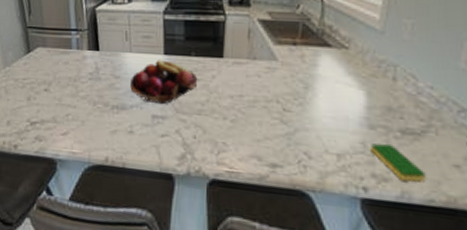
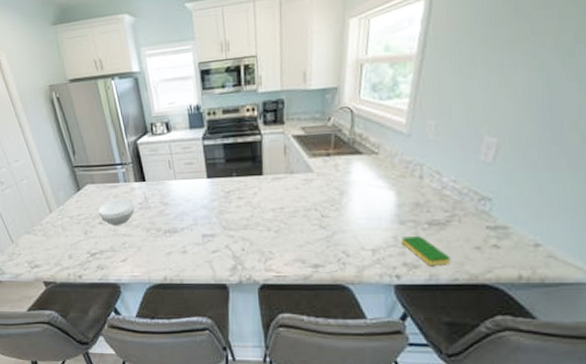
bowl: none [45,66,85,94] -> present [98,198,135,225]
fruit basket: present [130,59,198,105] -> none [178,182,242,224]

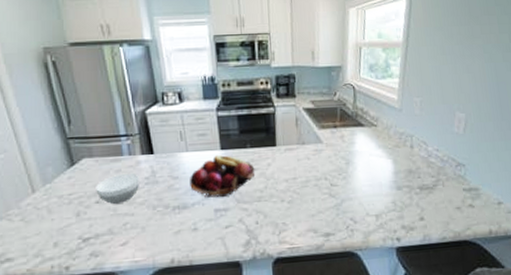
fruit basket: none [178,182,242,224] -> present [190,154,255,198]
dish sponge: present [401,235,451,265] -> none [399,199,439,227]

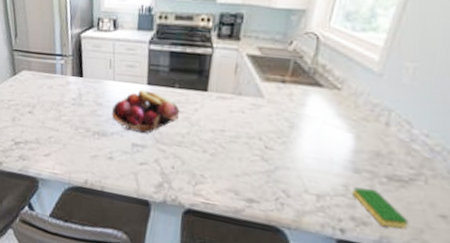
bowl: present [96,172,140,204] -> none [30,90,68,118]
dish sponge: none [399,199,439,227] -> present [353,187,409,229]

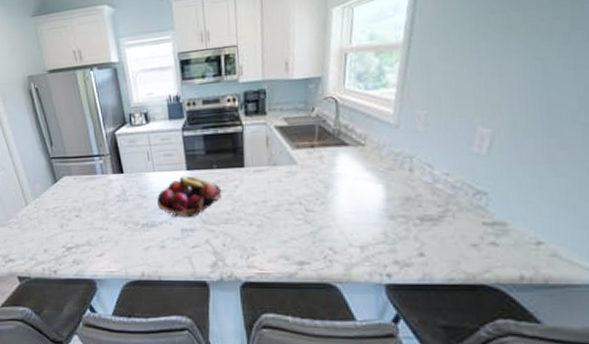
dish sponge: present [353,187,409,229] -> none [392,231,446,264]

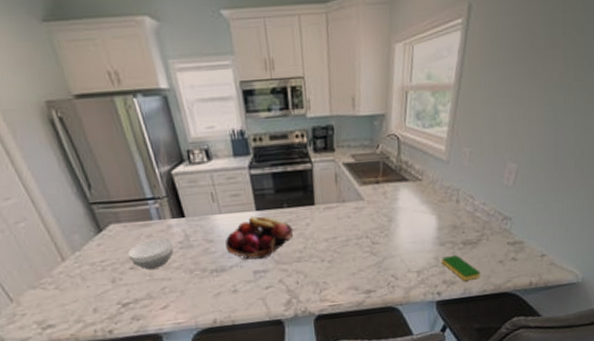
bowl: none [75,190,113,218] -> present [128,237,174,270]
dish sponge: none [392,231,446,264] -> present [442,254,481,281]

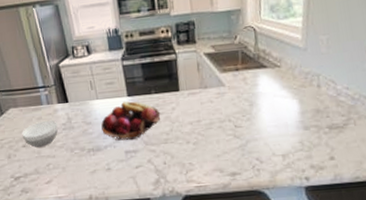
dish sponge: present [442,254,481,281] -> none [307,139,351,166]

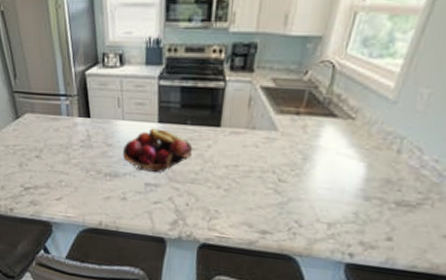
bowl: present [22,119,59,148] -> none [36,132,76,161]

